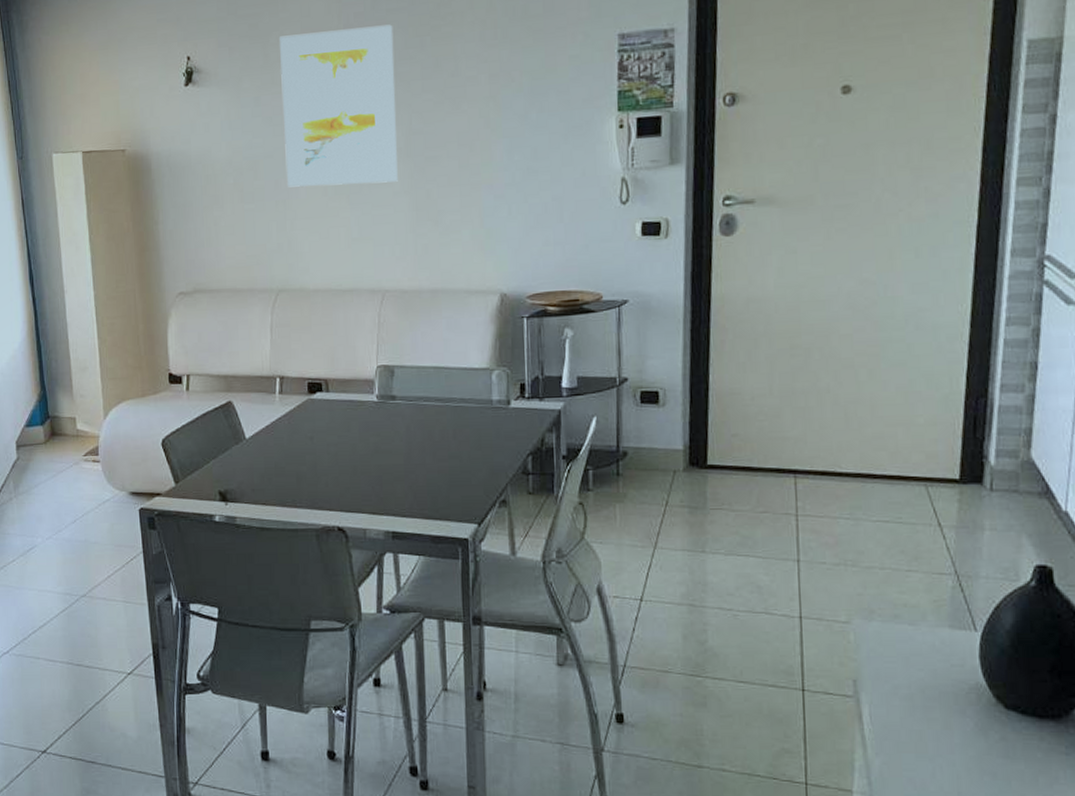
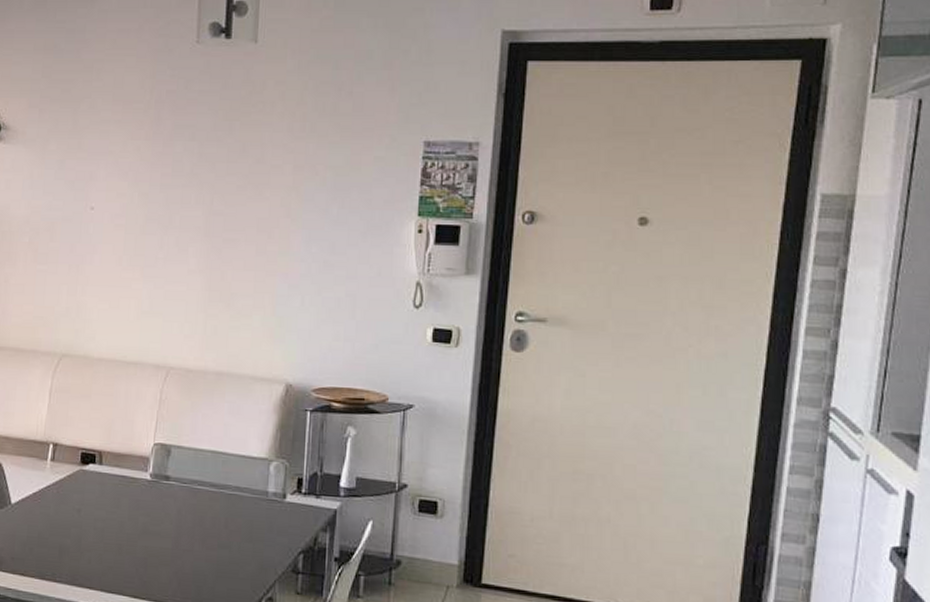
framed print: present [280,24,398,188] -> none [82,104,204,260]

